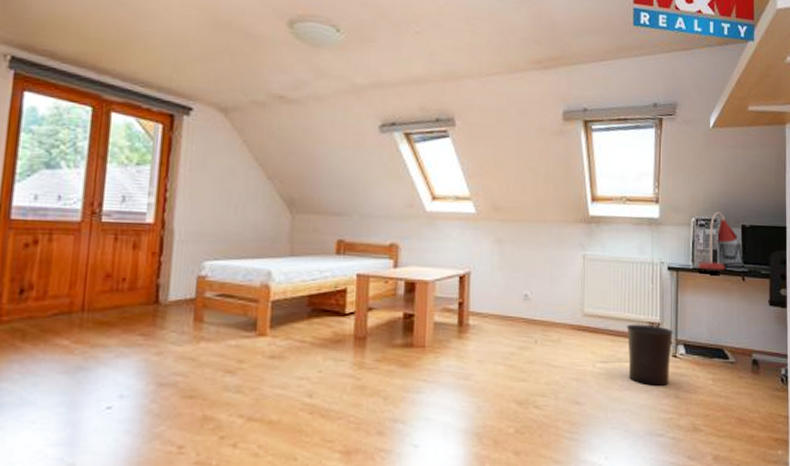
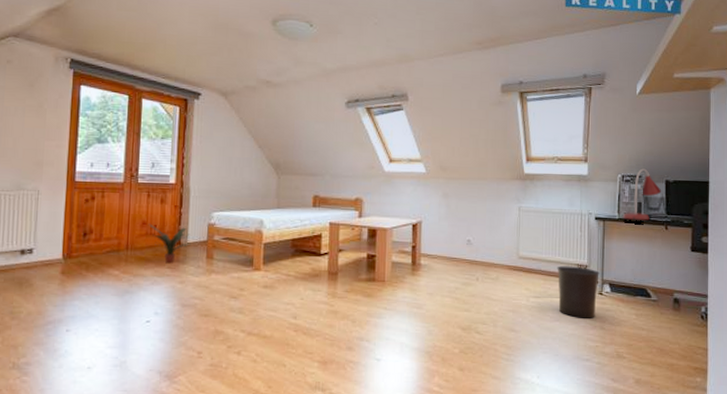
potted plant: none [115,276,173,329] -> present [149,223,191,264]

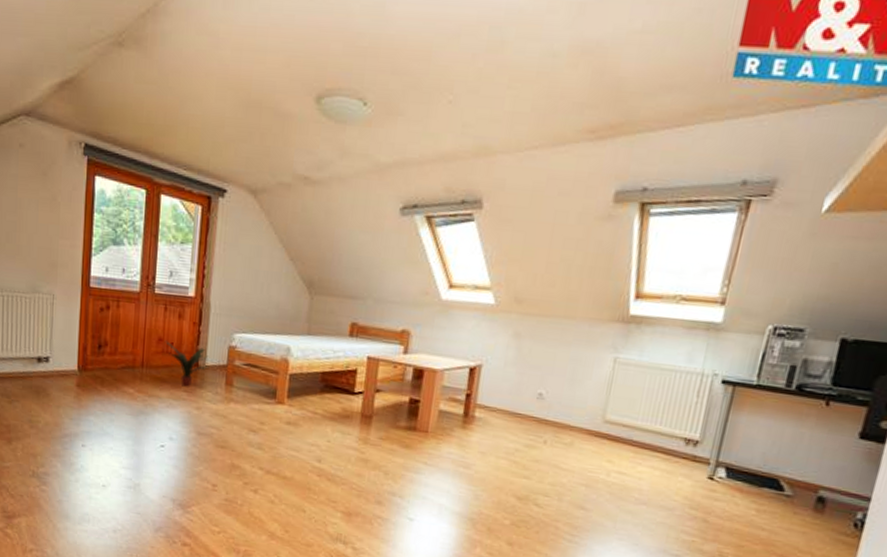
waste bin: present [557,266,600,318] -> none [648,437,715,507]
desk lamp: present [622,168,662,220] -> none [762,319,833,391]

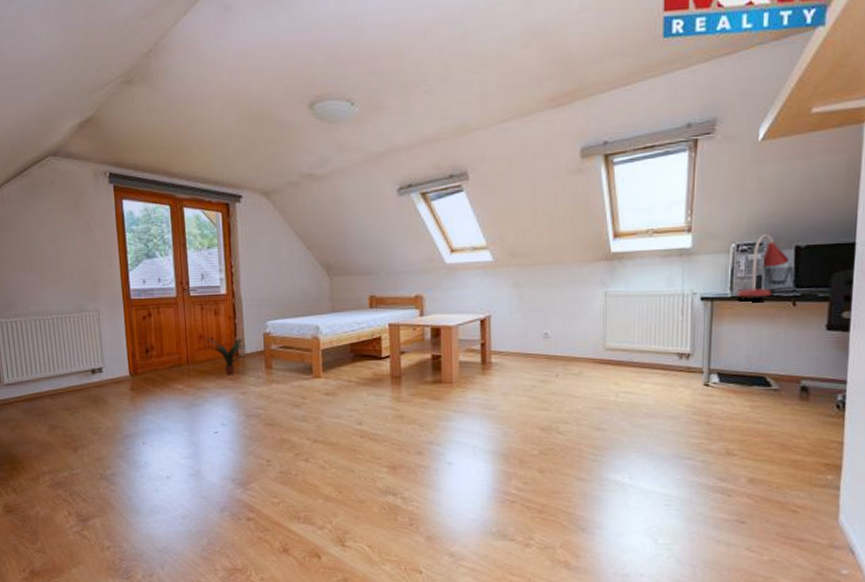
desk lamp: none [762,319,833,391] -> present [736,233,790,298]

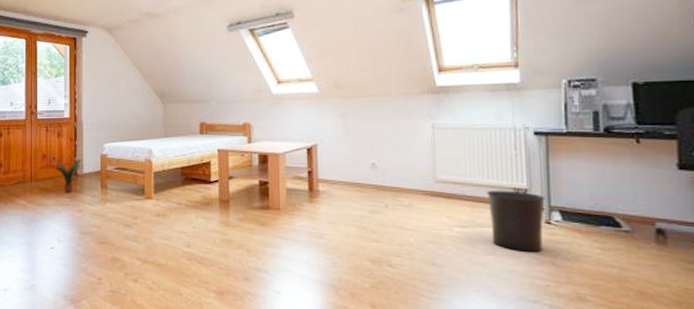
waste bin: none [652,355,705,413] -> present [486,190,545,252]
desk lamp: present [736,233,790,298] -> none [572,70,628,133]

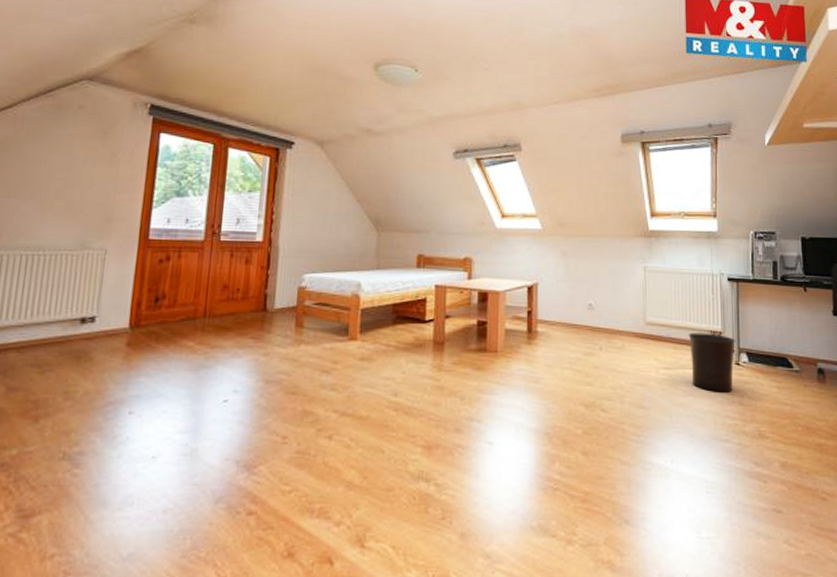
potted plant: present [49,156,86,194] -> none [231,287,278,333]

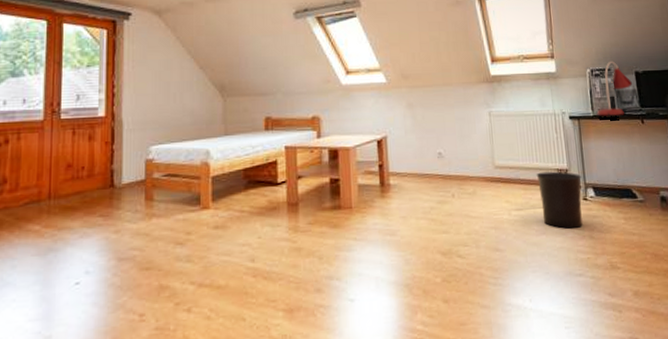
desk lamp: none [757,224,798,281] -> present [596,61,633,116]

